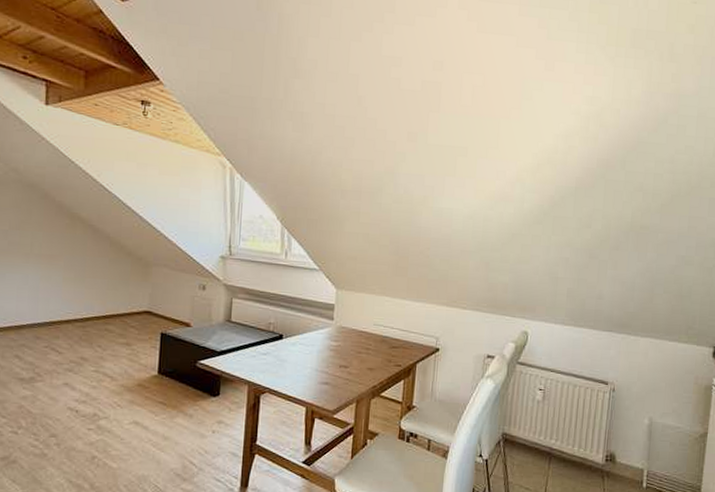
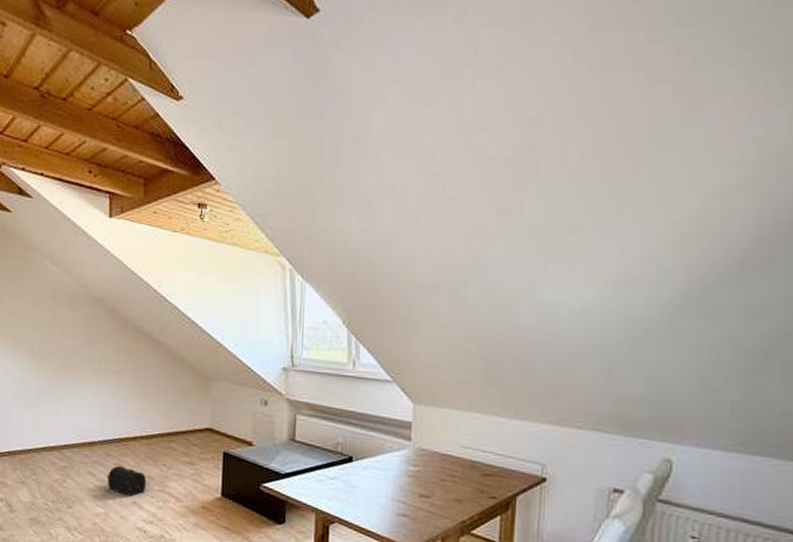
treasure chest: none [35,348,79,378] -> present [107,465,146,497]

